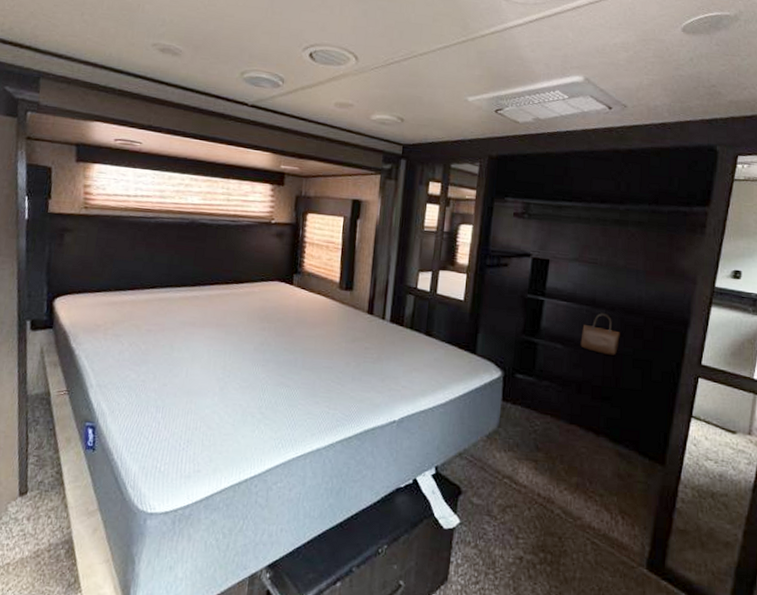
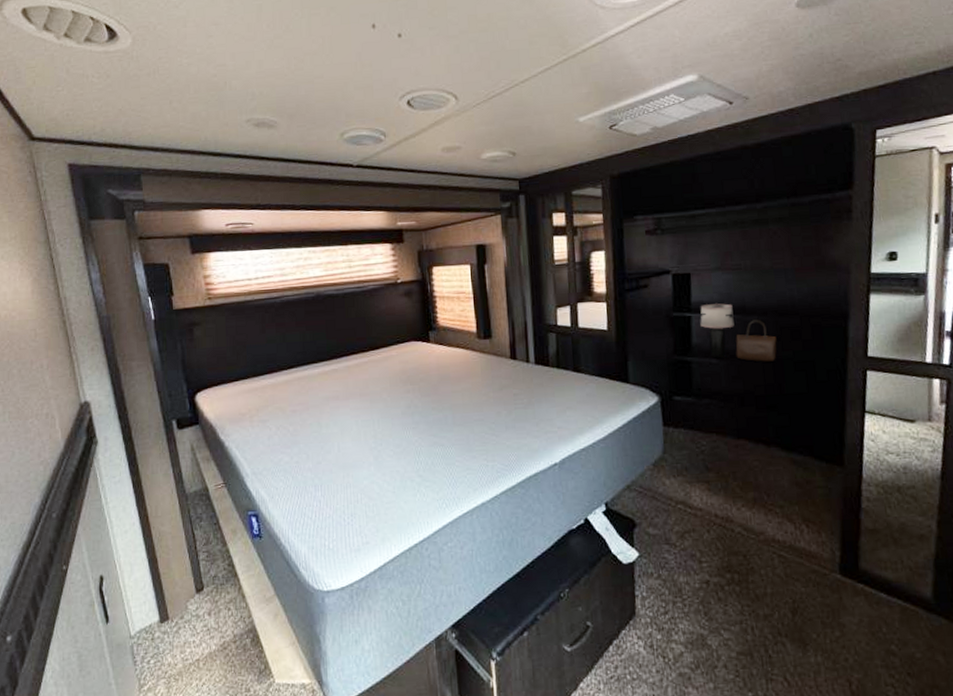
table lamp: none [551,291,584,345] -> present [700,303,734,359]

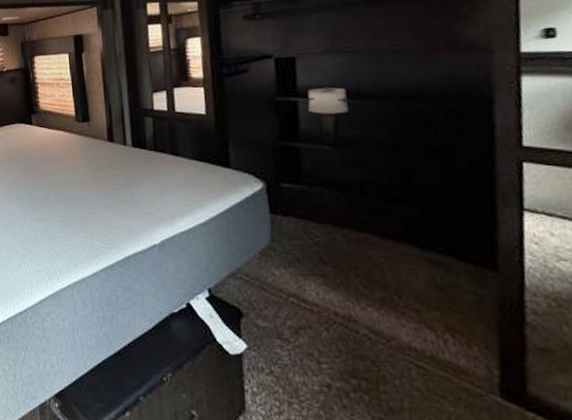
handbag: present [735,319,778,362] -> none [351,104,403,150]

